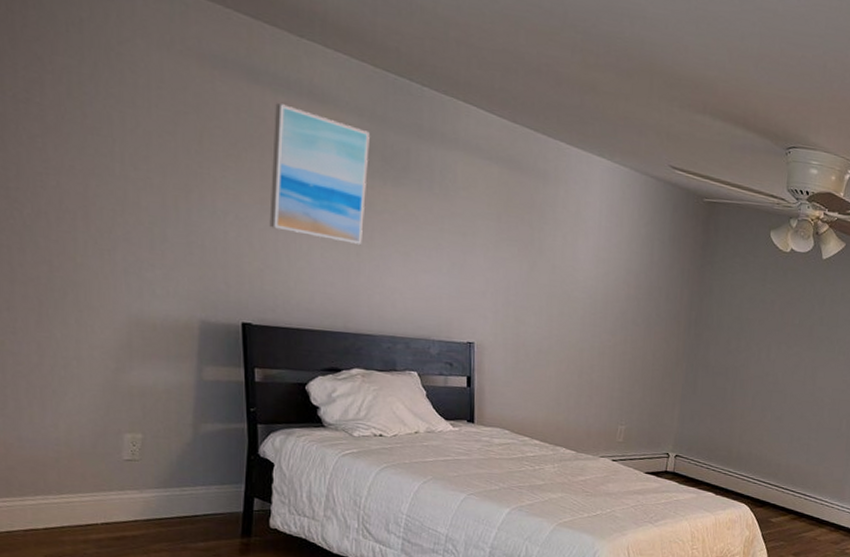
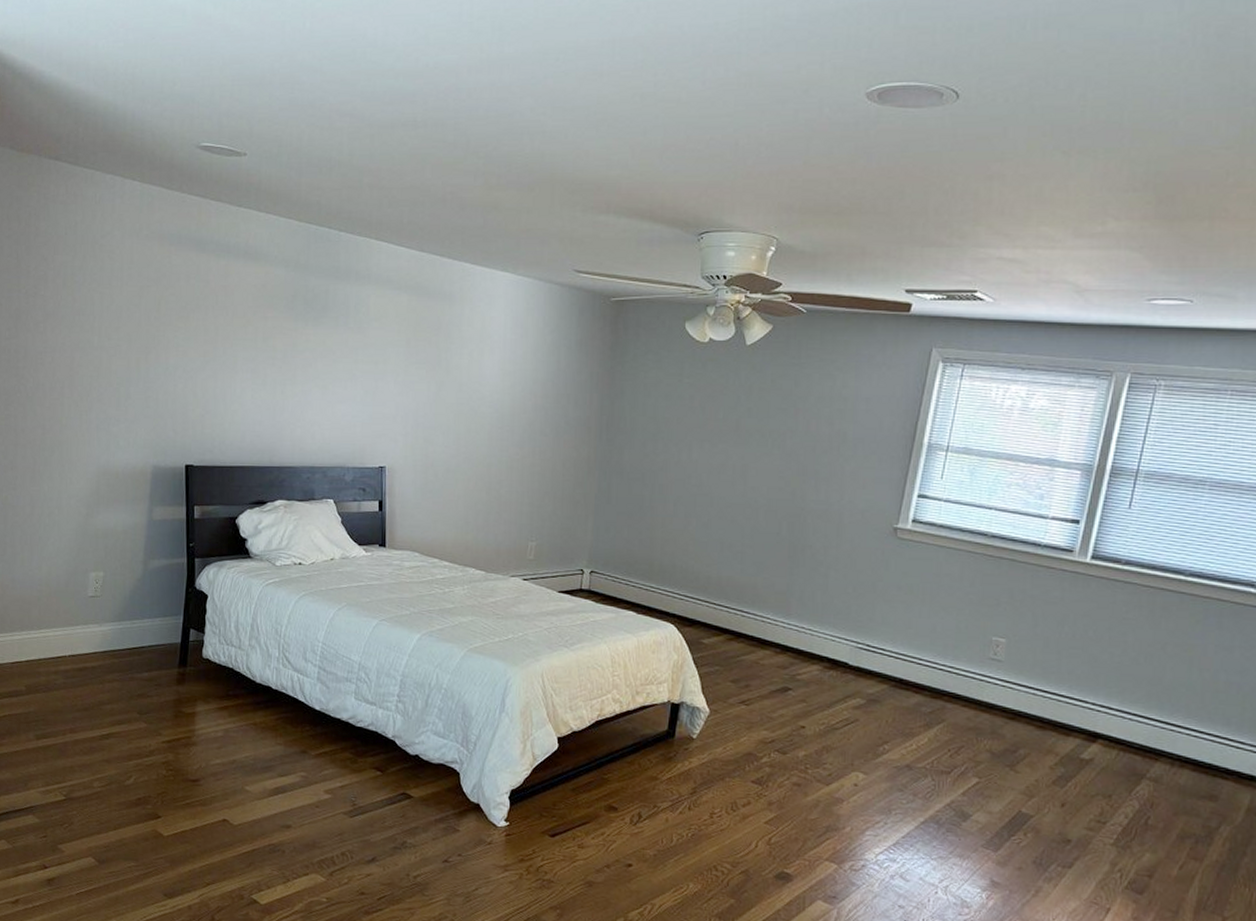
wall art: present [269,103,370,244] -> none [210,267,294,383]

